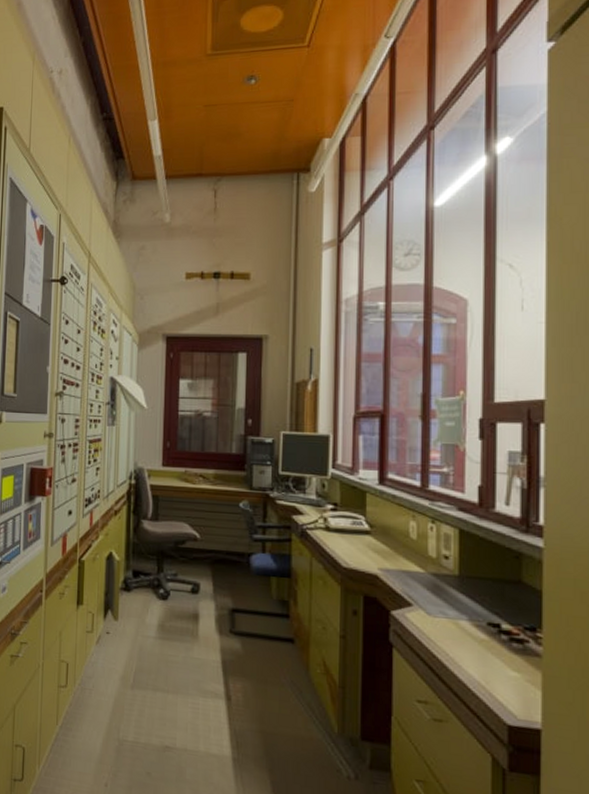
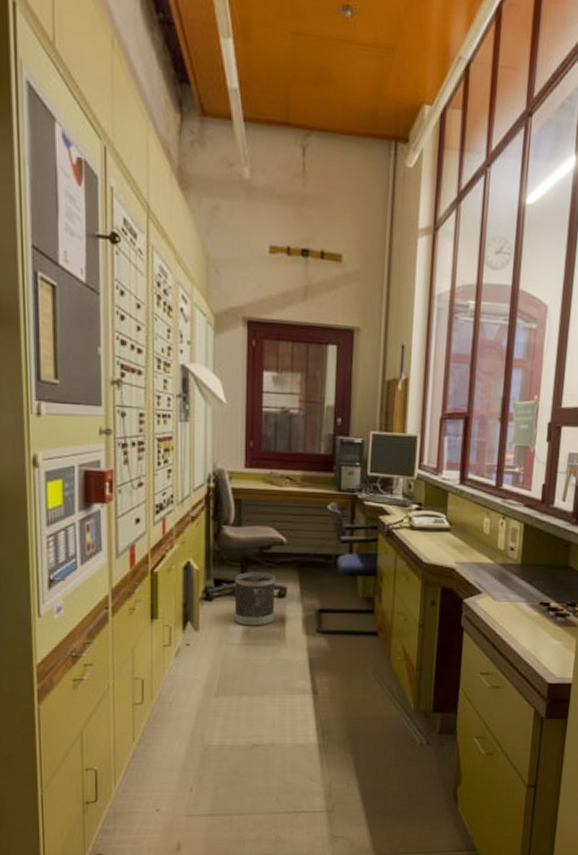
wastebasket: none [150,565,190,621] -> present [234,572,276,626]

